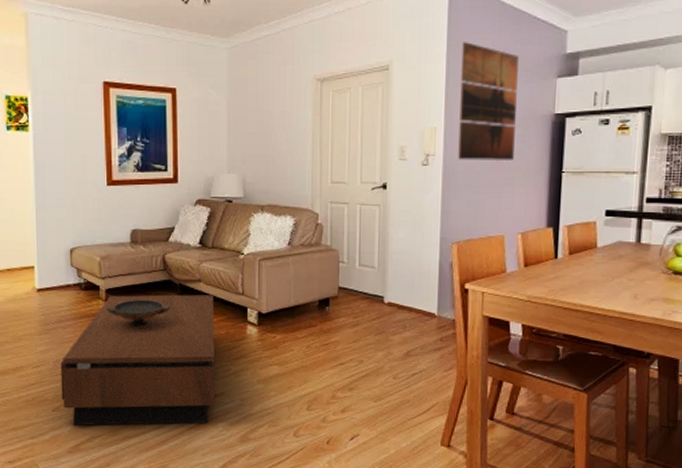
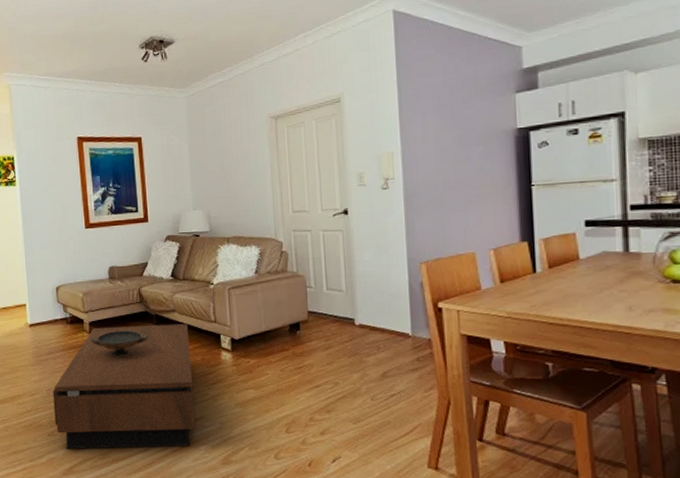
wall art: present [458,42,519,160] -> none [412,68,477,182]

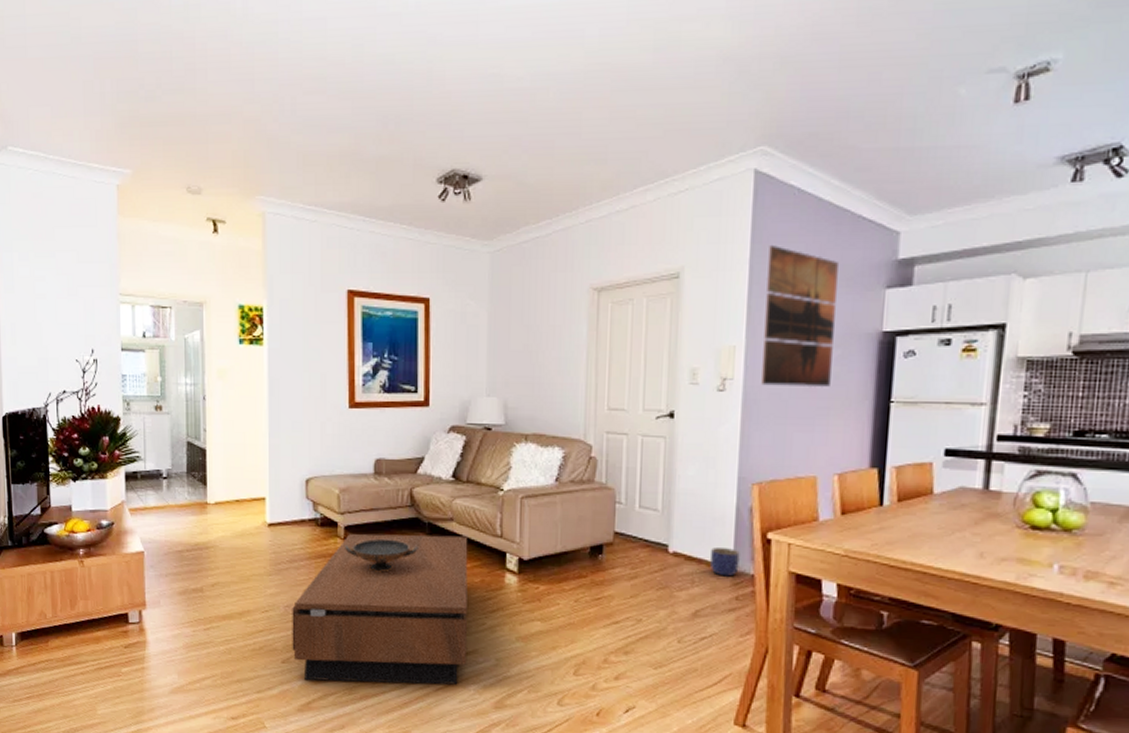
planter: none [391,318,417,342] -> present [710,547,740,577]
wall art: none [412,68,477,182] -> present [761,246,838,387]

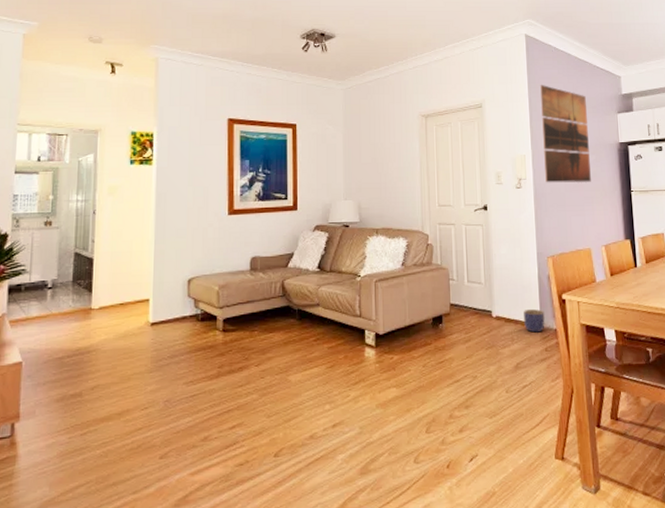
coffee table: present [292,533,468,685] -> none [170,319,334,474]
decorative bowl: present [345,538,418,573] -> none [223,327,290,359]

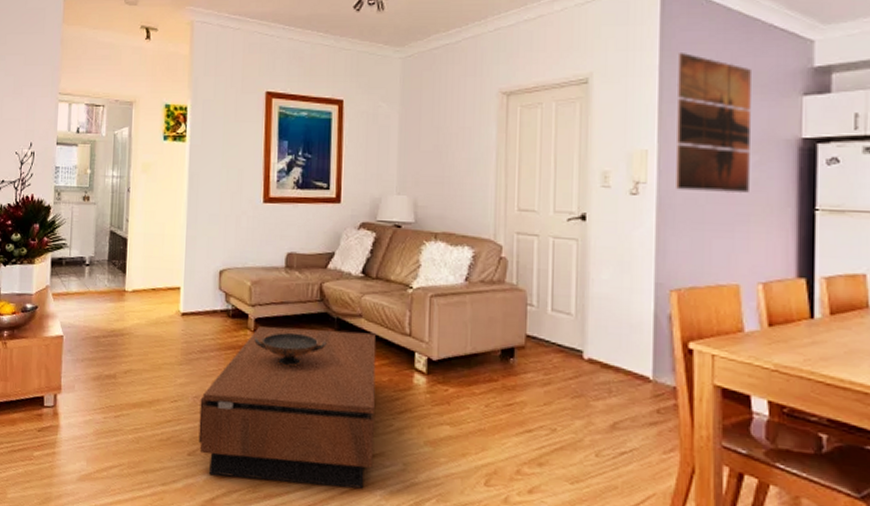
coffee table: none [170,319,334,474] -> present [198,326,376,489]
decorative bowl: none [223,327,290,359] -> present [254,332,327,367]
planter: present [524,309,545,333] -> none [628,356,660,388]

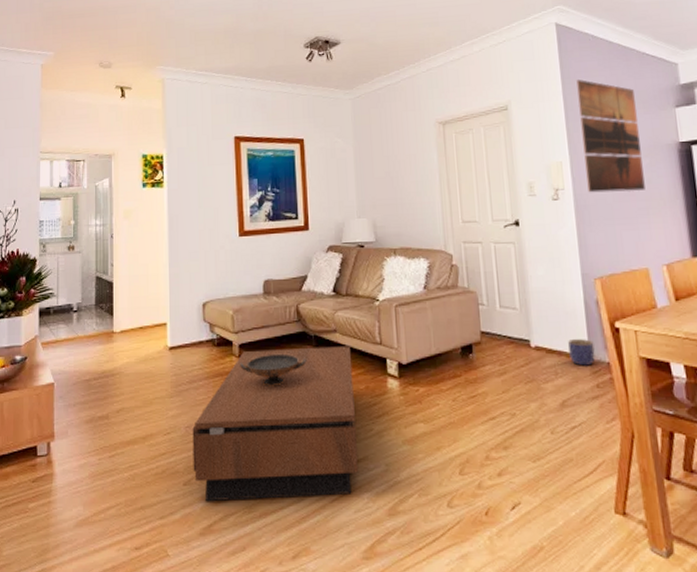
planter: none [628,356,660,388] -> present [568,339,595,366]

